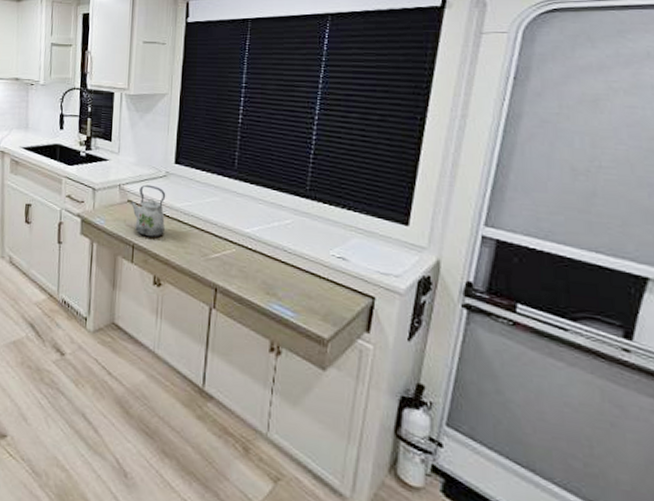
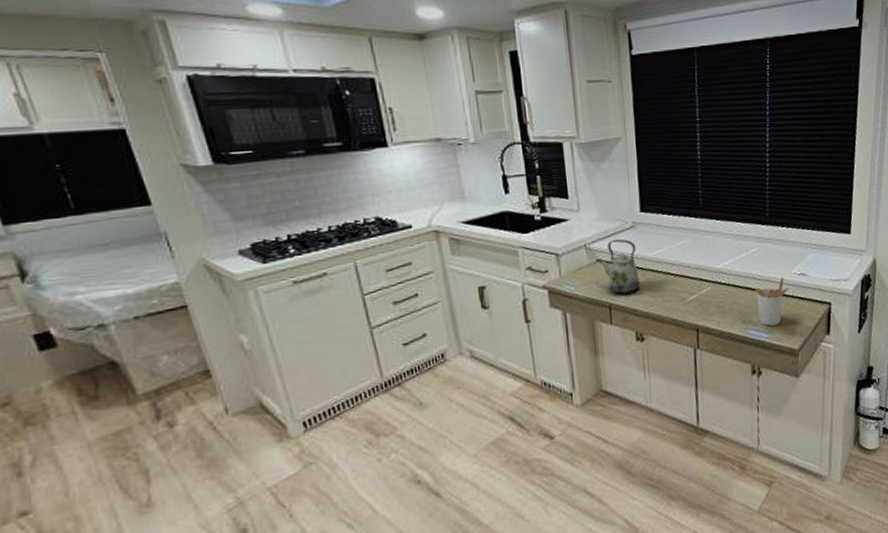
utensil holder: none [283,256,324,306] -> present [754,277,789,326]

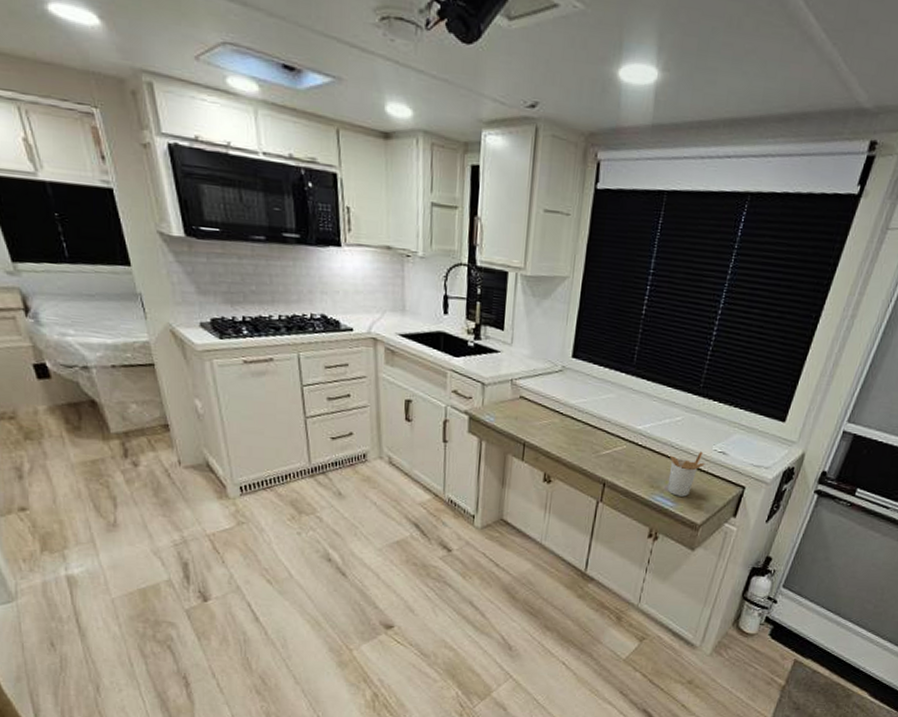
kettle: present [599,239,640,294] -> none [522,379,561,435]

